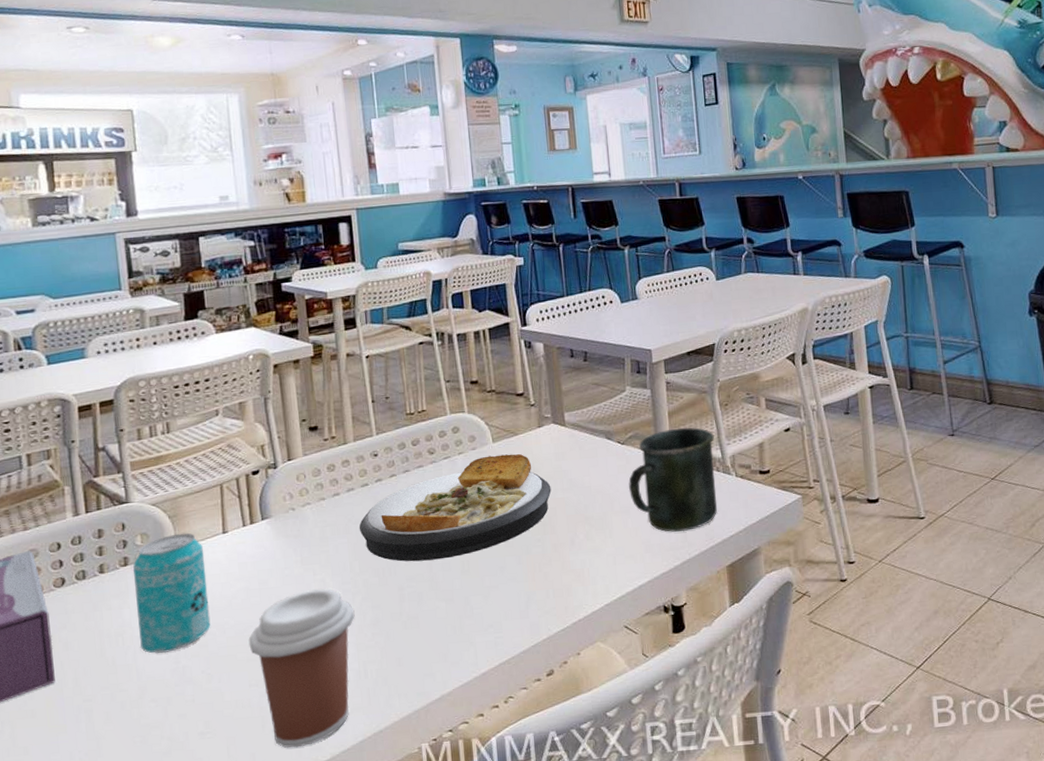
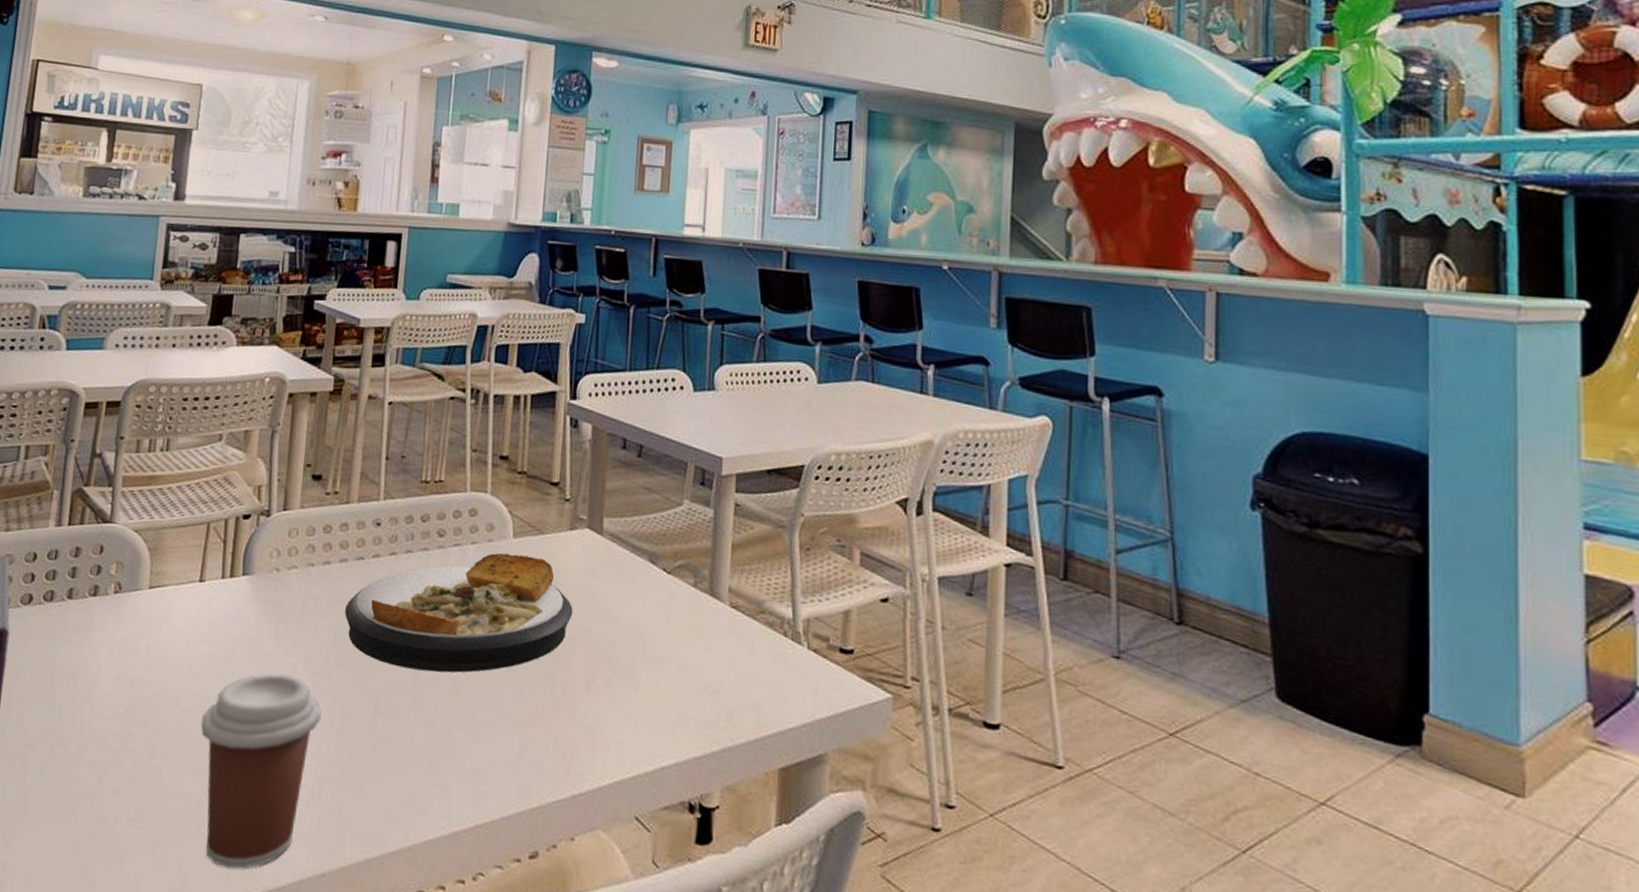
beverage can: present [133,532,211,654] -> none [90,570,177,711]
mug: present [628,427,718,532] -> none [668,566,787,708]

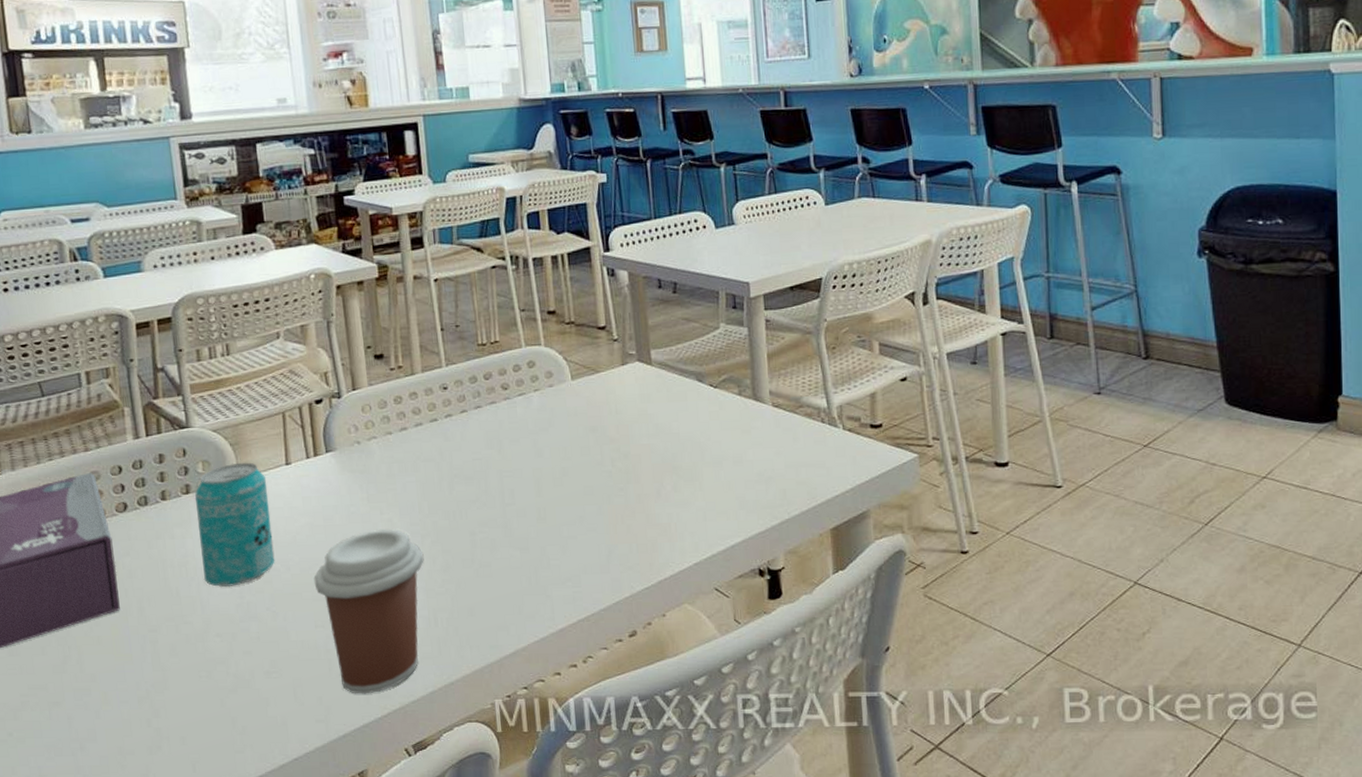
beverage can: none [90,570,177,711] -> present [195,462,275,588]
plate: present [344,553,573,673] -> none [427,393,636,506]

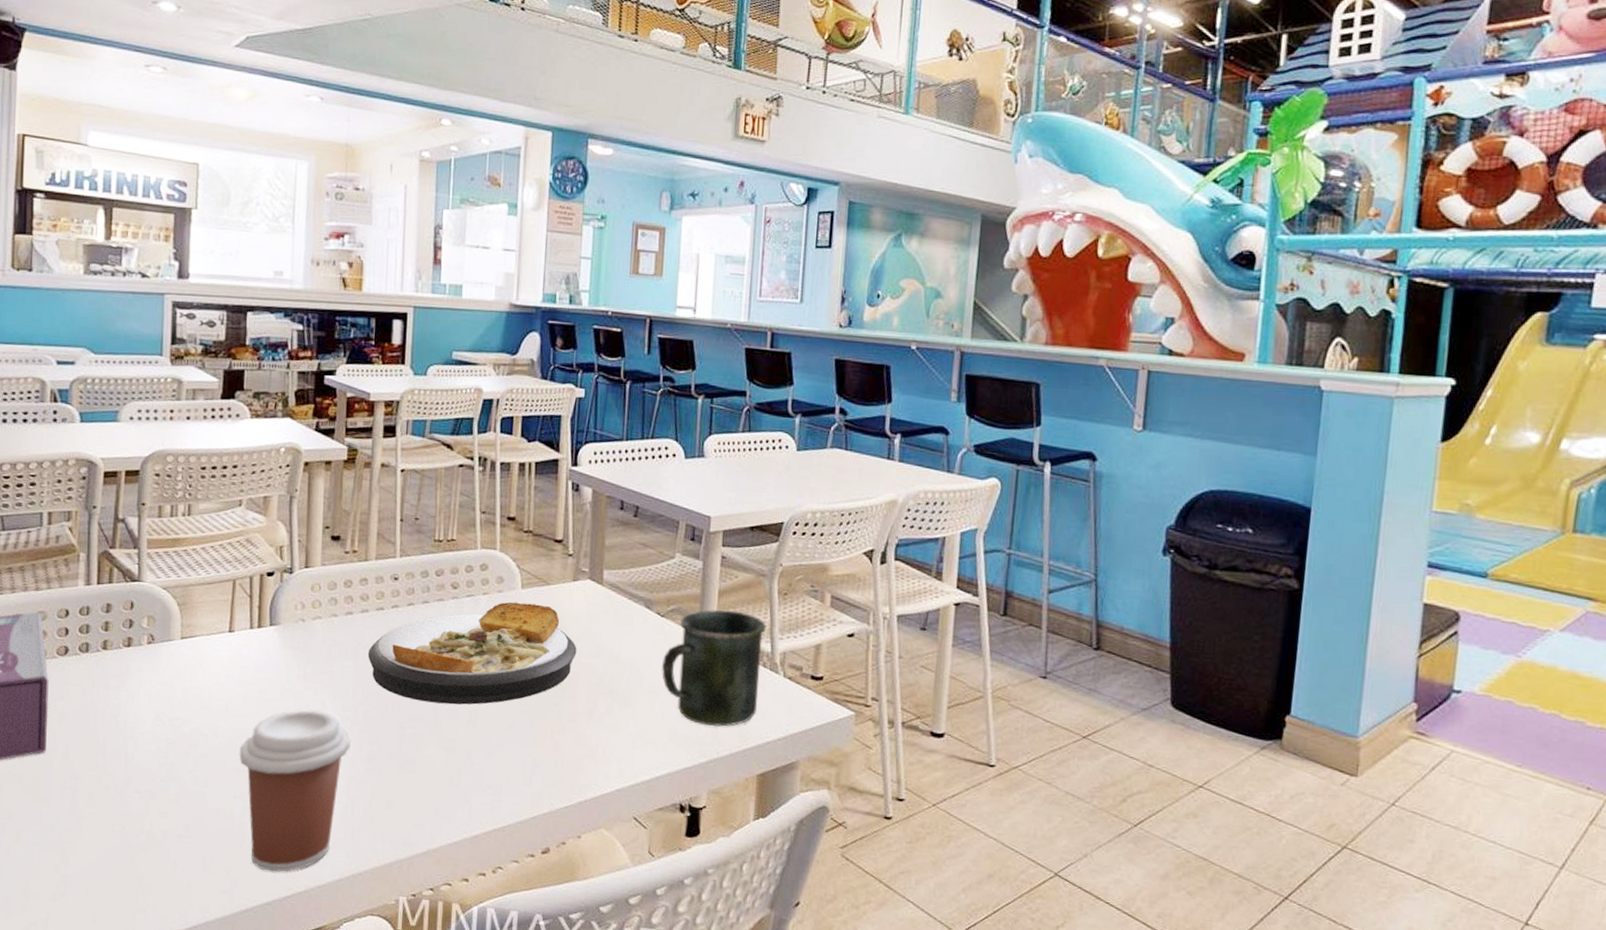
beverage can: present [195,462,275,588] -> none [133,623,208,746]
plate: none [427,393,636,506] -> present [367,602,577,705]
mug: none [721,372,822,489] -> present [662,609,766,727]

